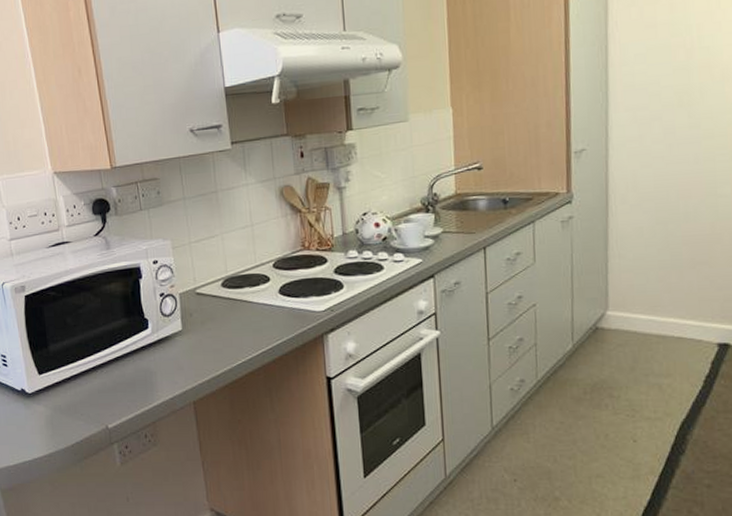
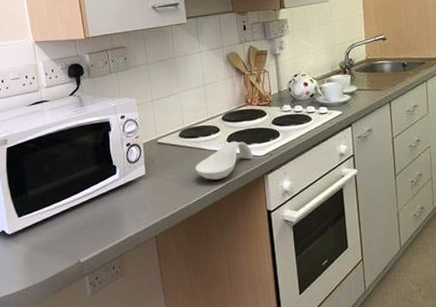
spoon rest: none [240,293,310,339] -> present [195,141,253,180]

